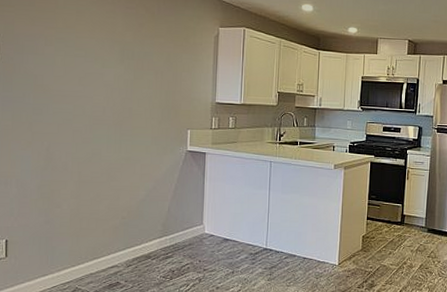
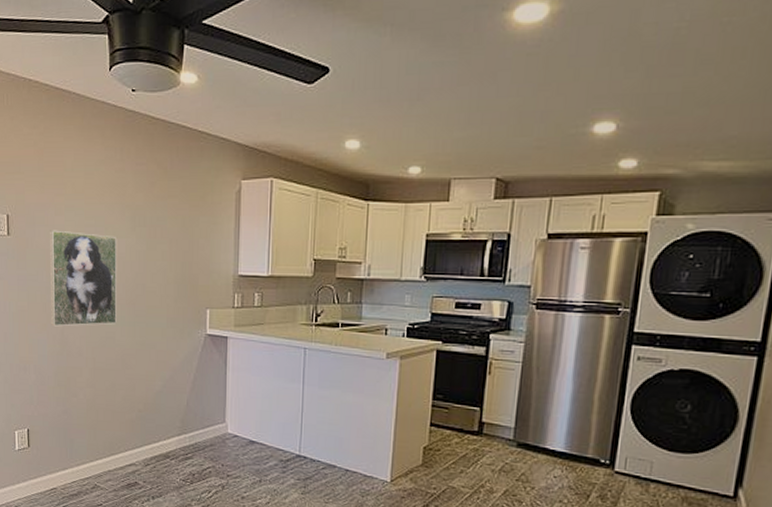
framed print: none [35,58,107,144] -> present [49,230,118,327]

